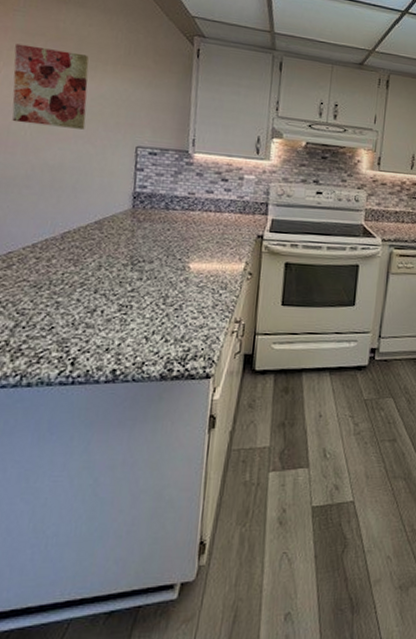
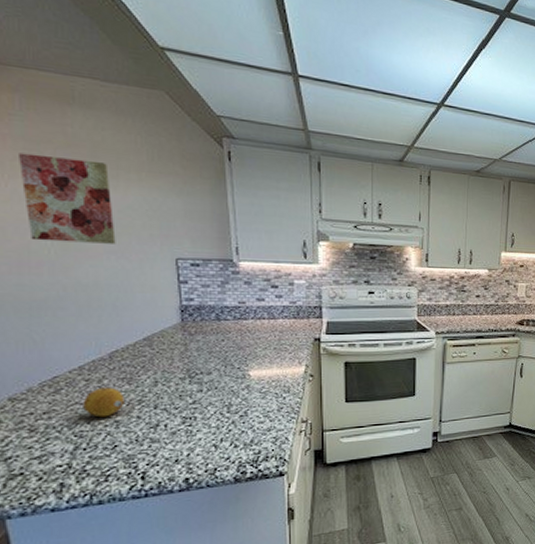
fruit: none [29,266,69,297] -> present [83,387,124,418]

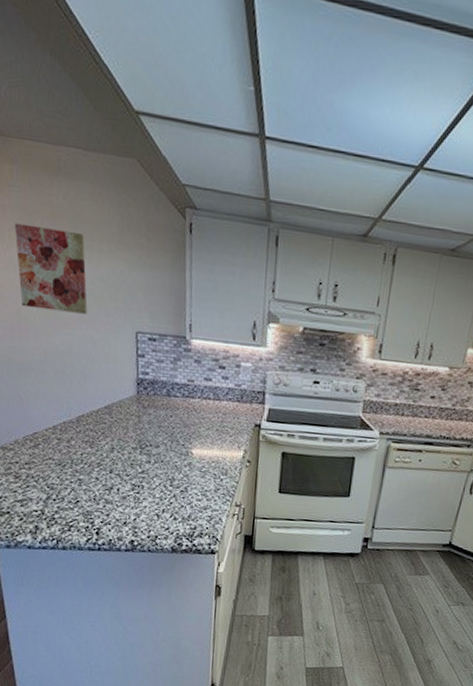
fruit: present [83,387,124,418] -> none [55,447,87,475]

